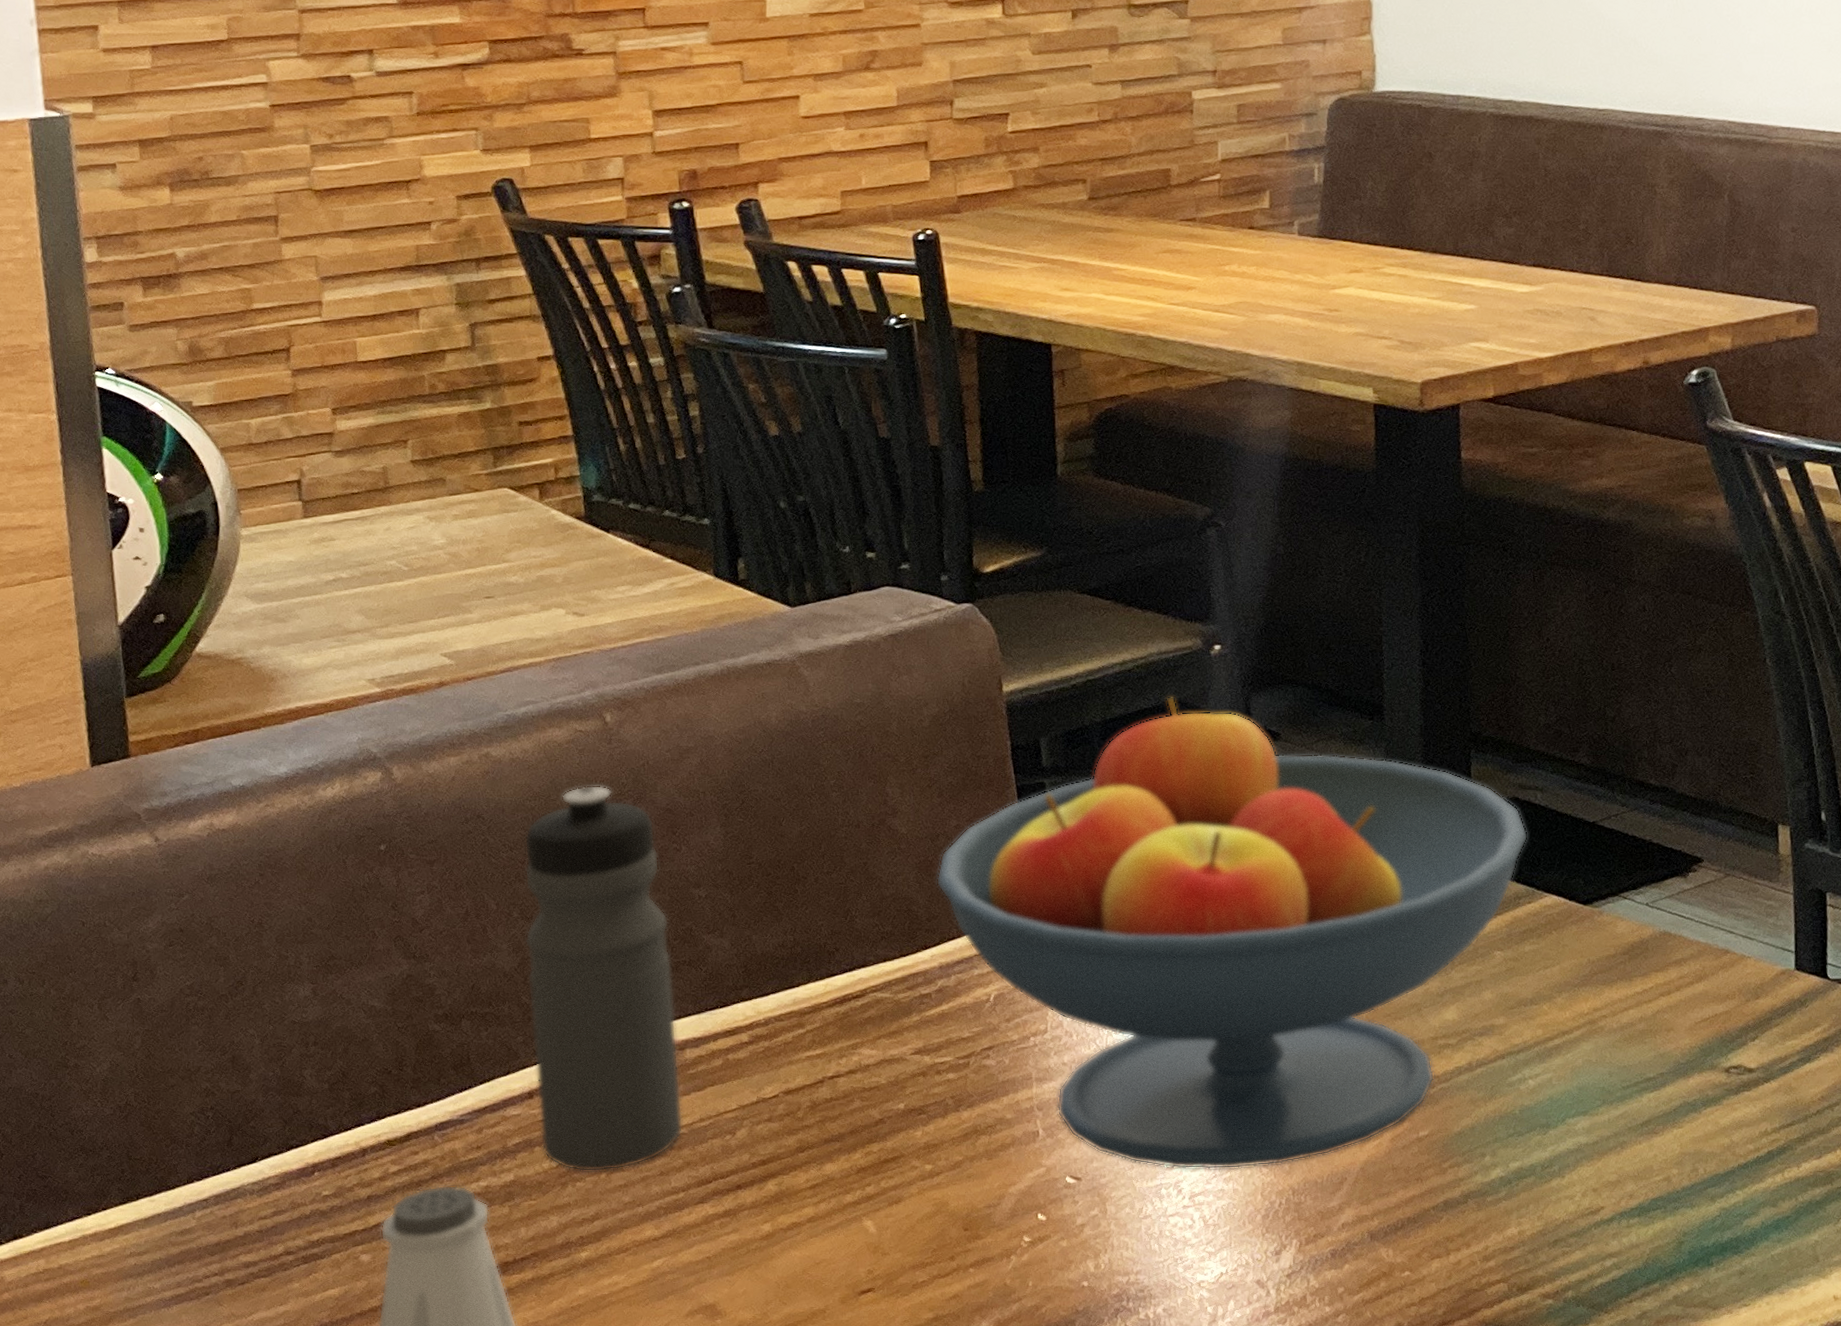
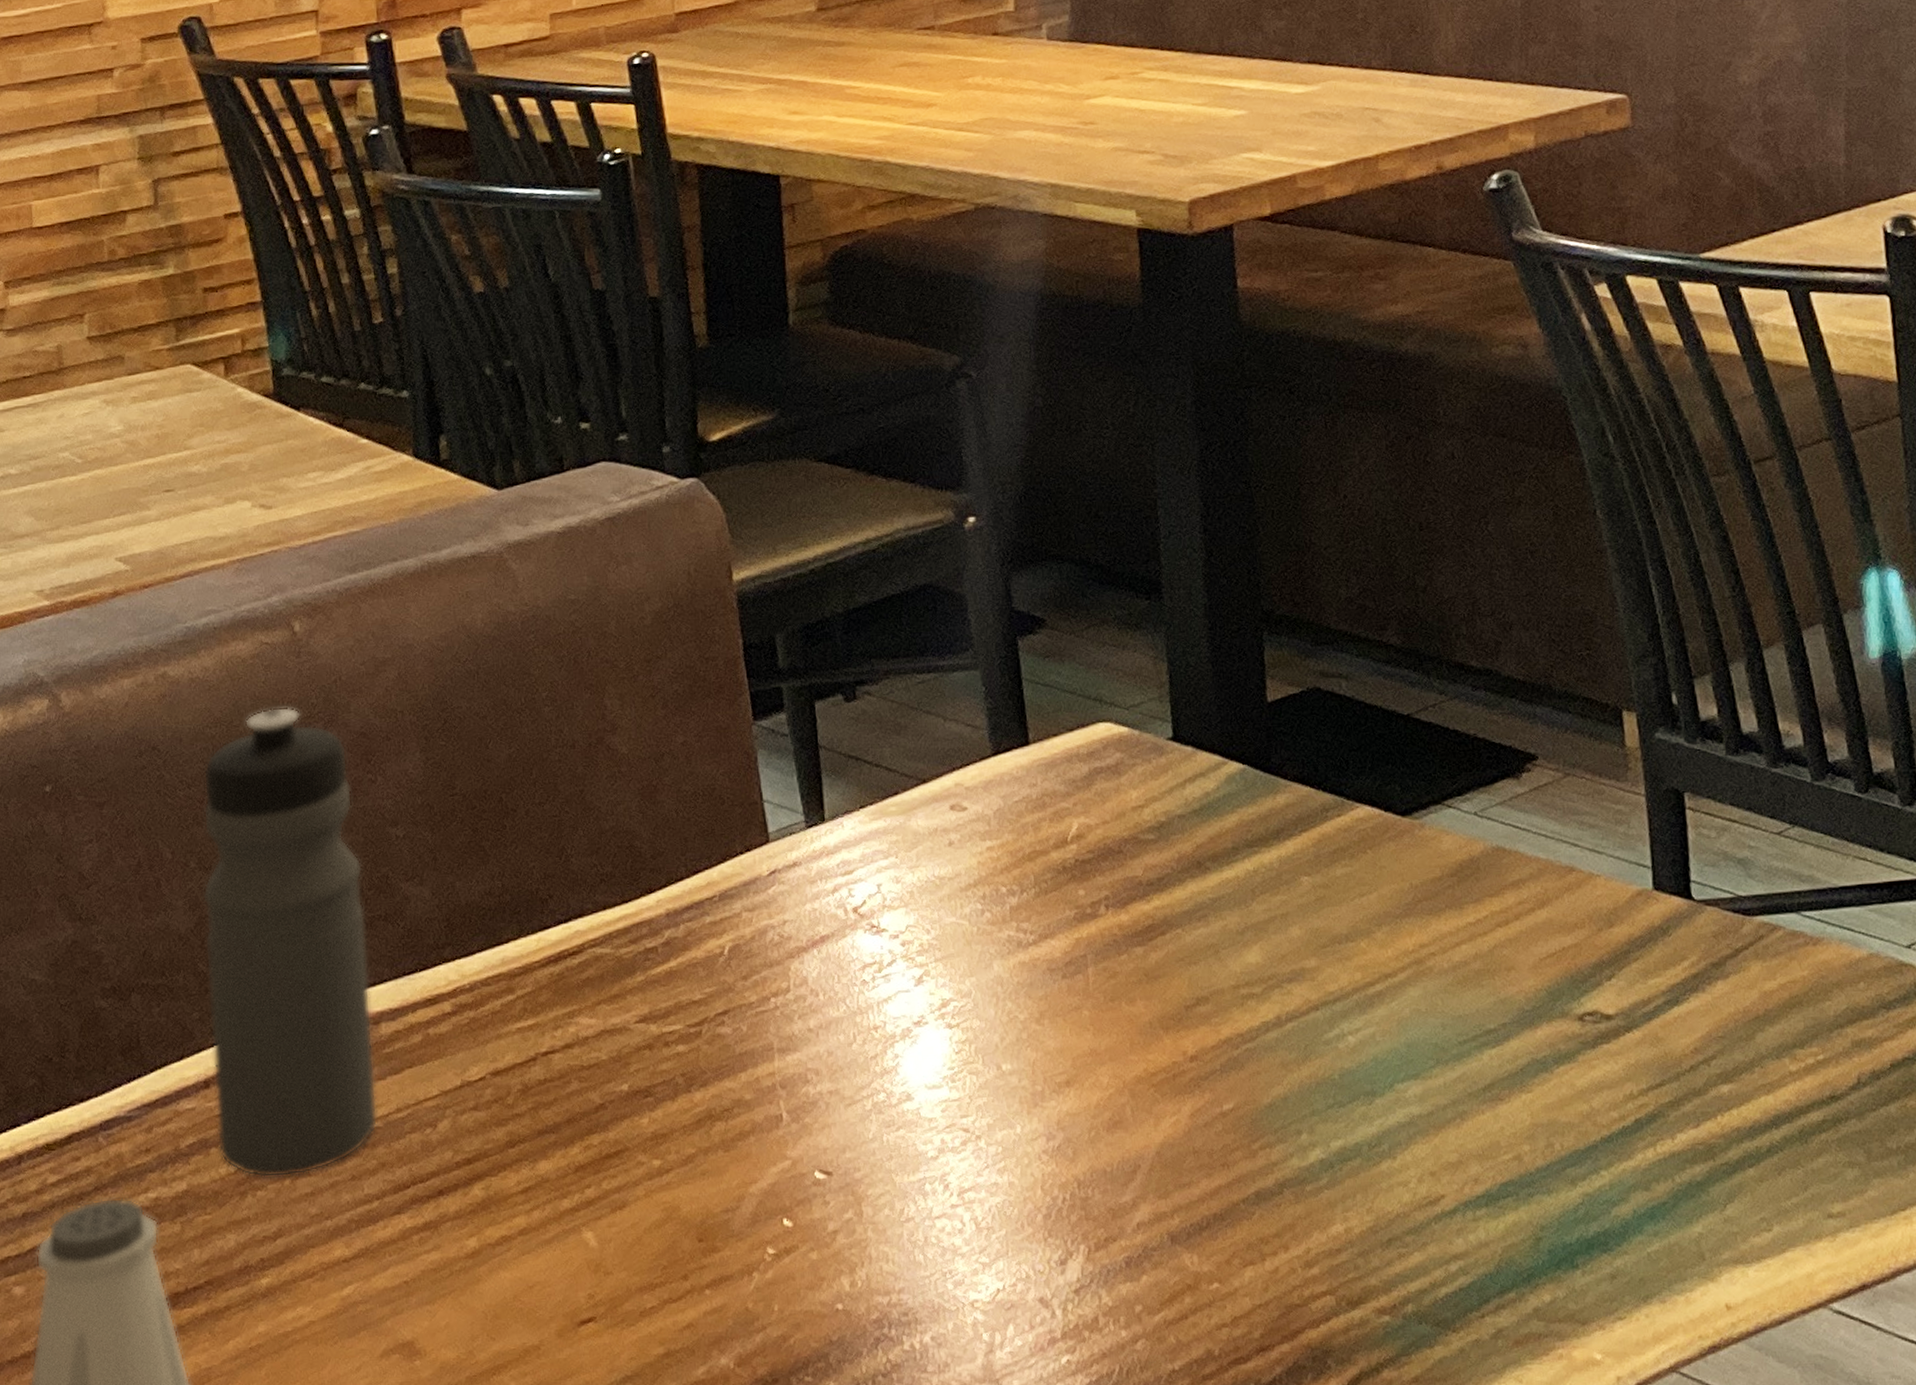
fruit bowl: present [936,696,1528,1170] -> none [661,579,1334,1159]

